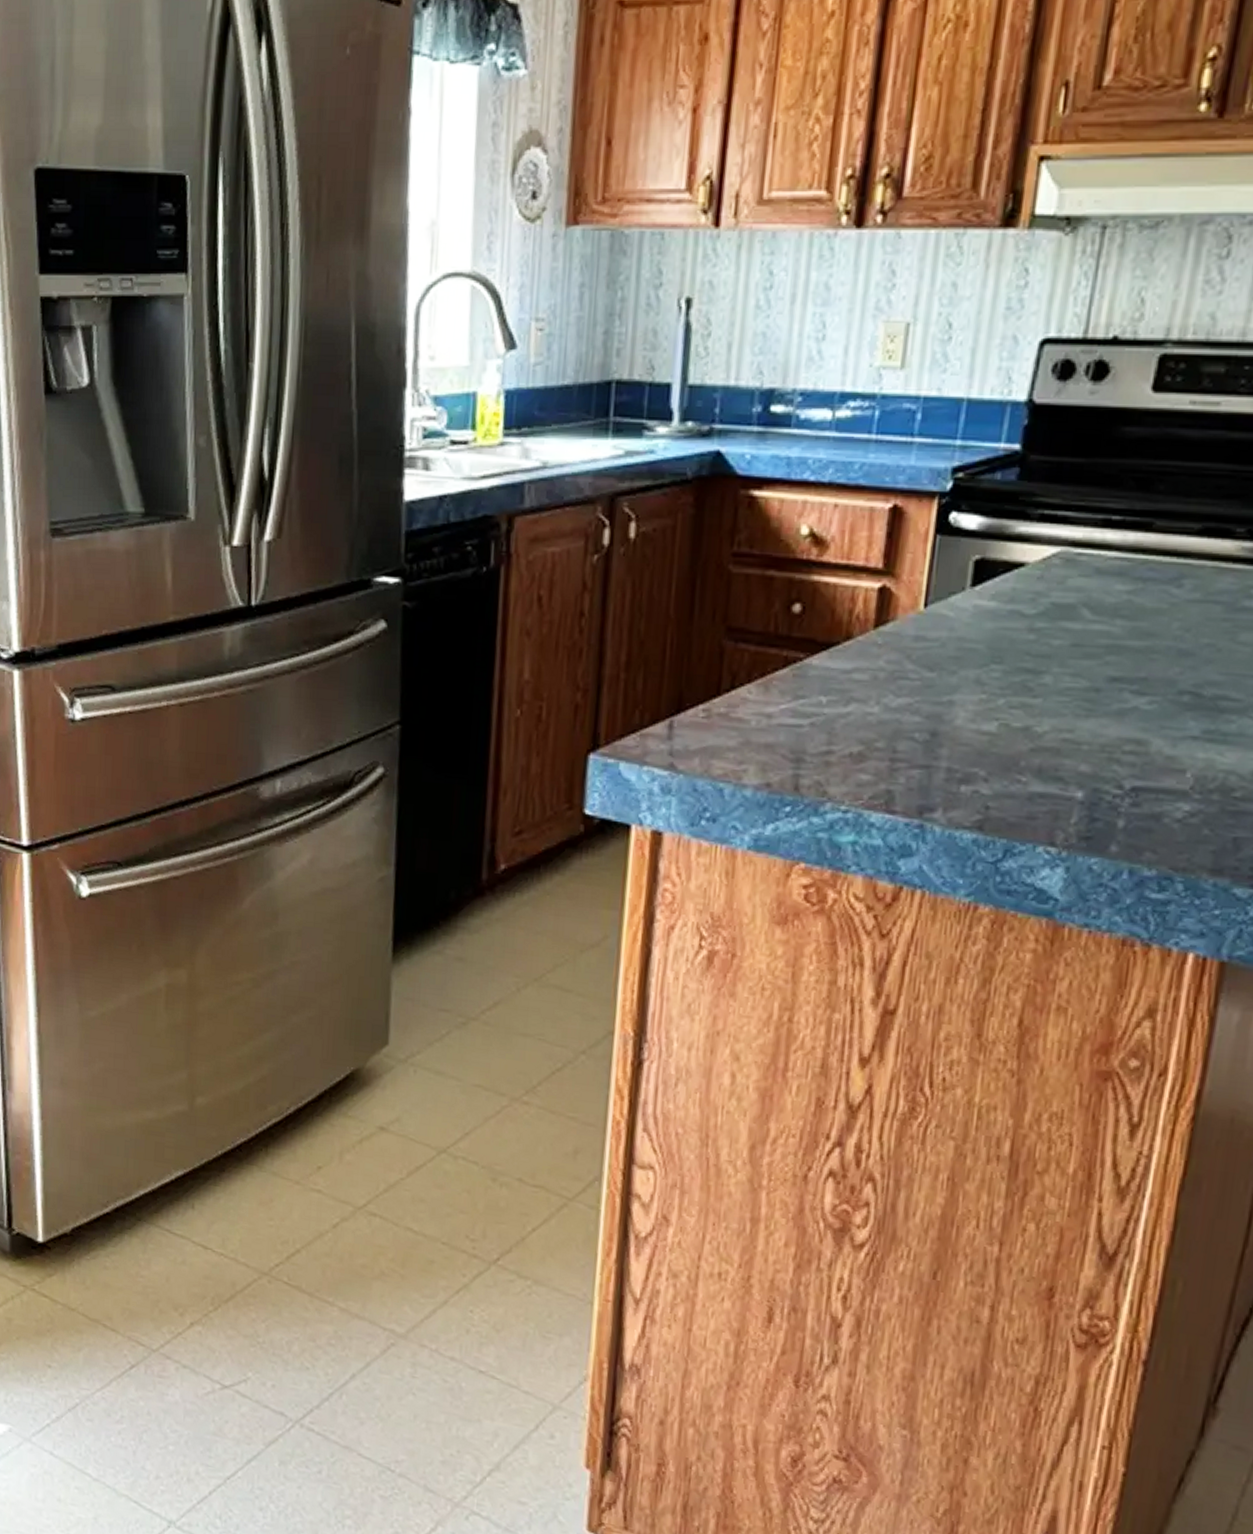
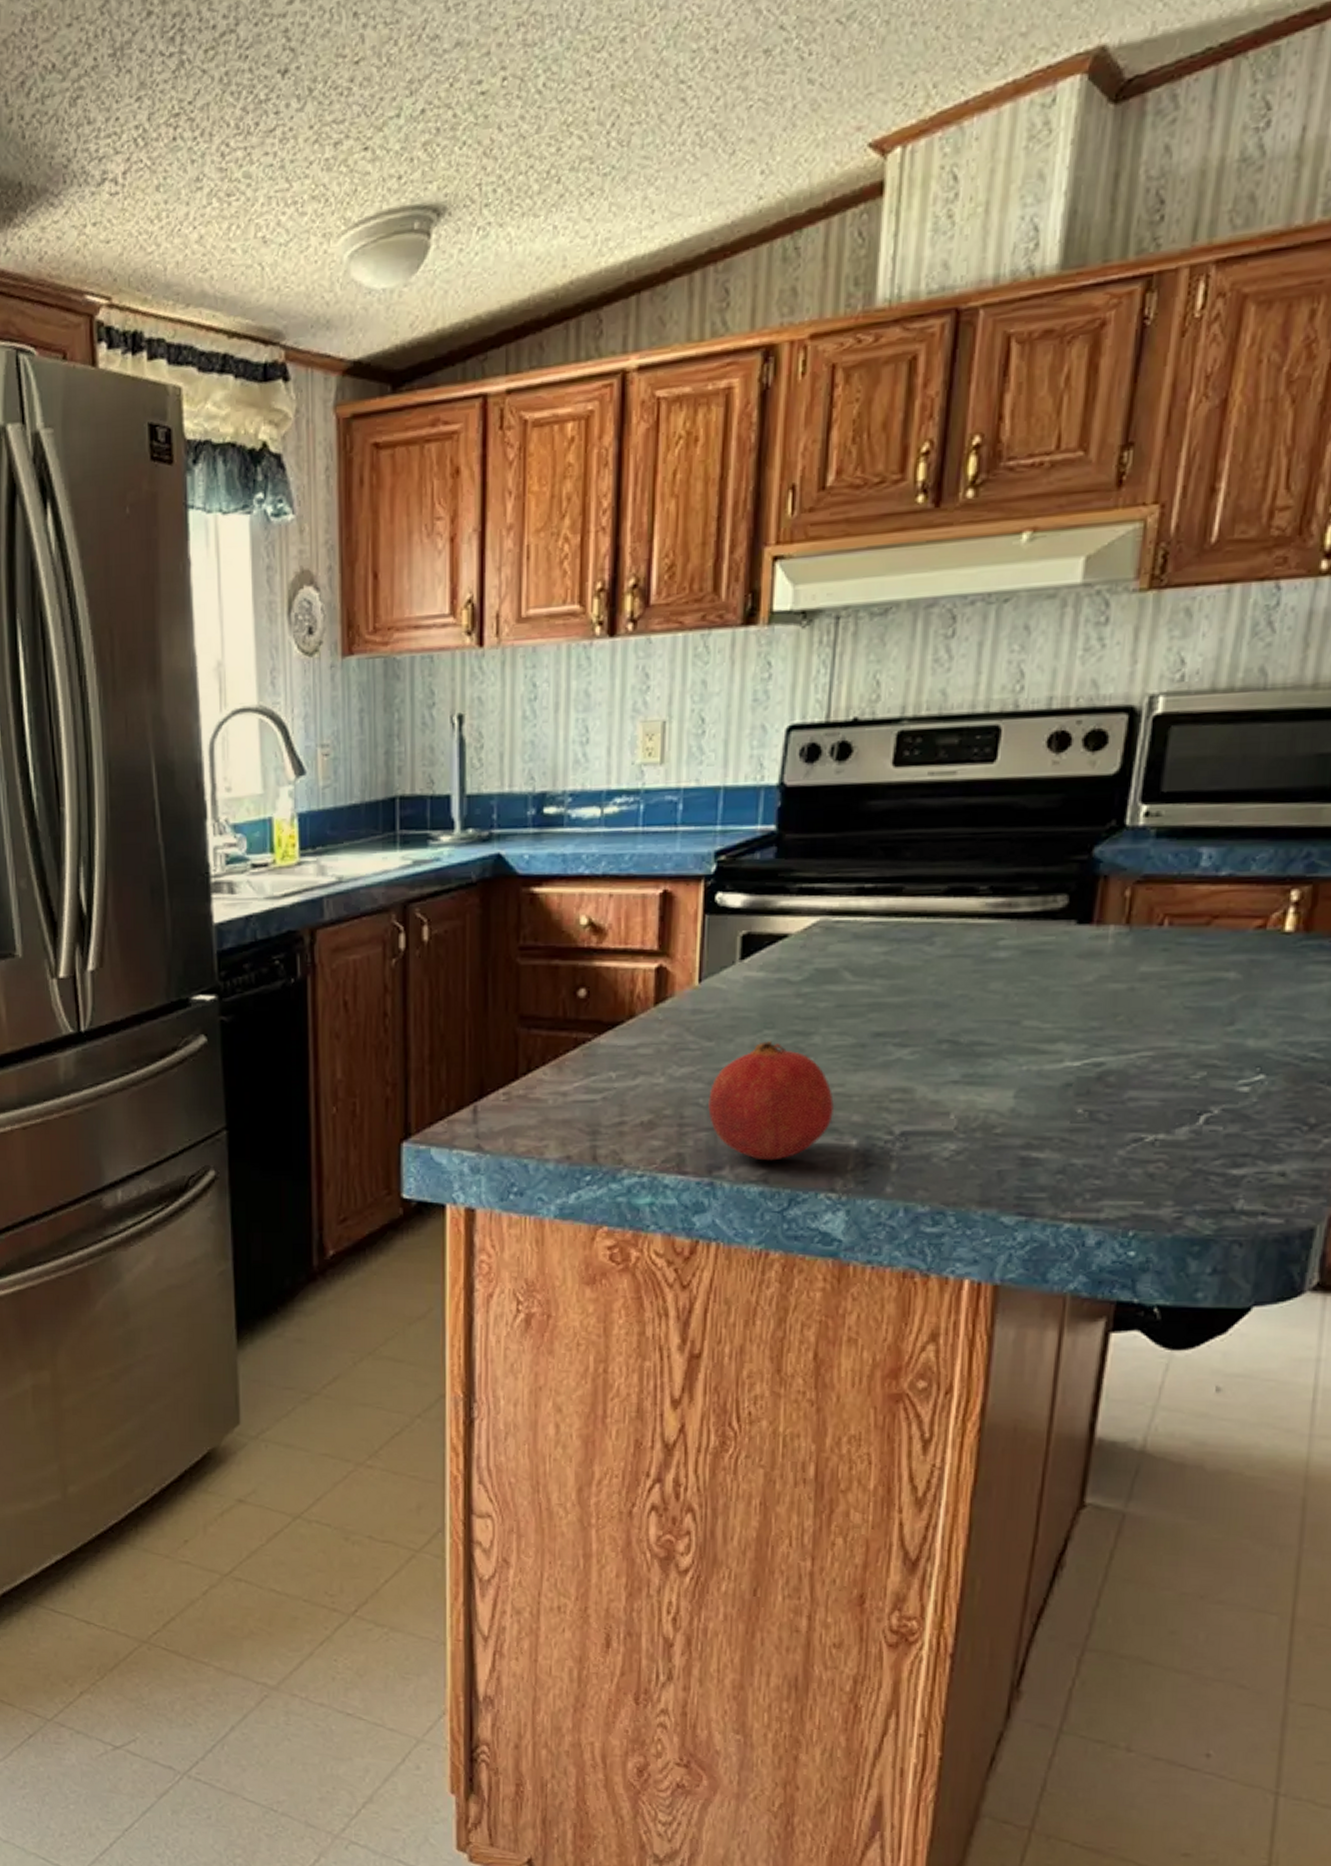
fruit: none [923,677,1062,807] -> present [708,1041,835,1161]

